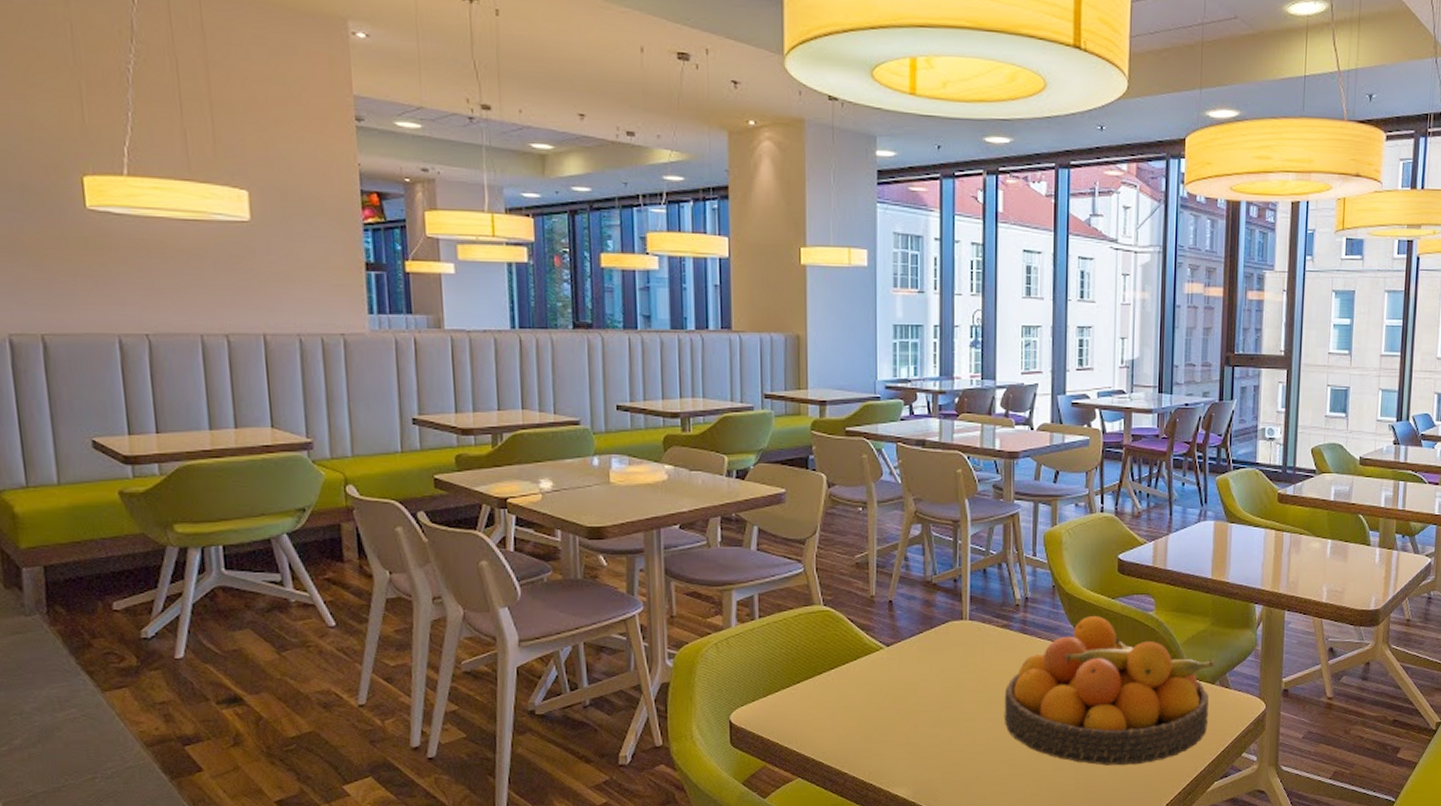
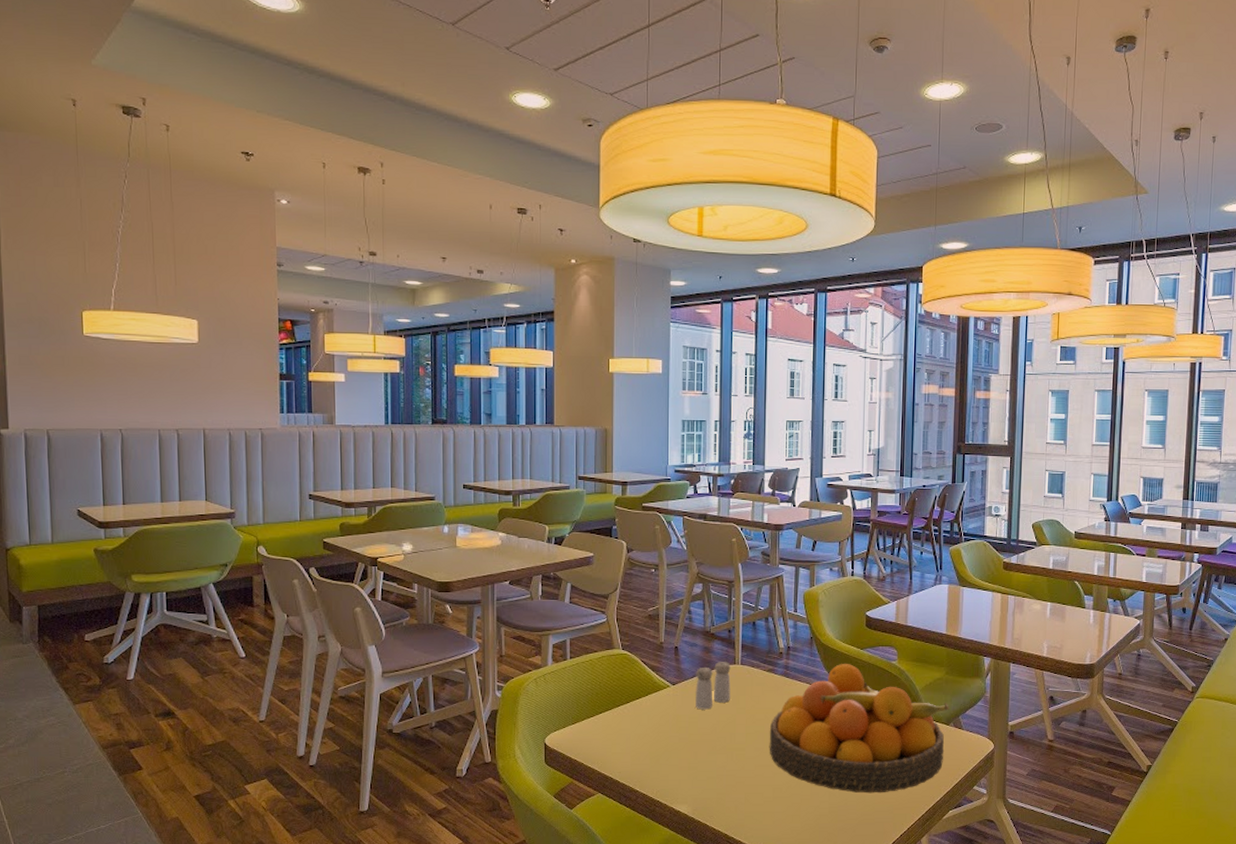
salt and pepper shaker: none [915,617,957,675] -> present [696,662,731,710]

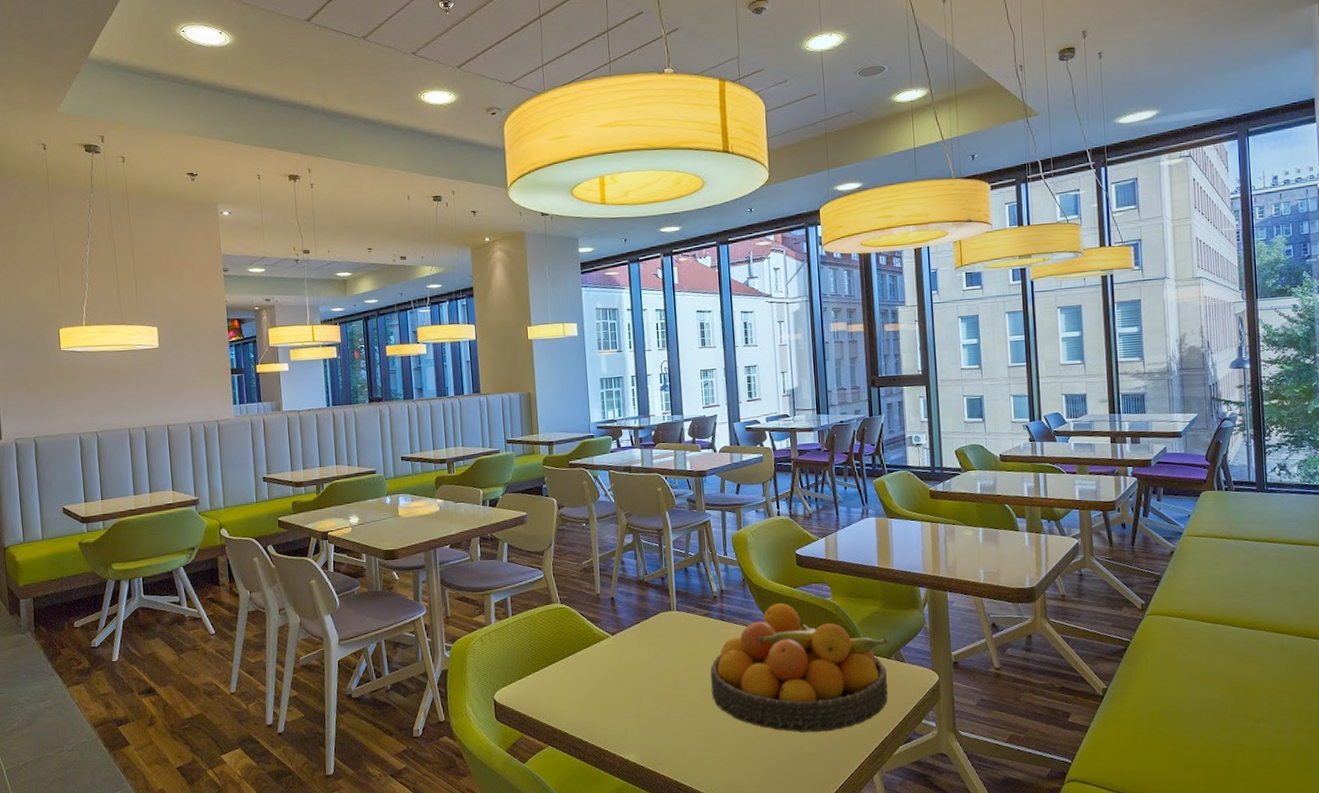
salt and pepper shaker: present [696,662,731,710] -> none [633,609,669,658]

